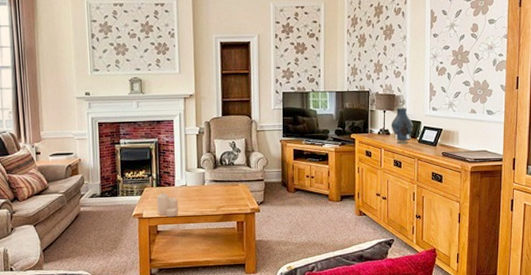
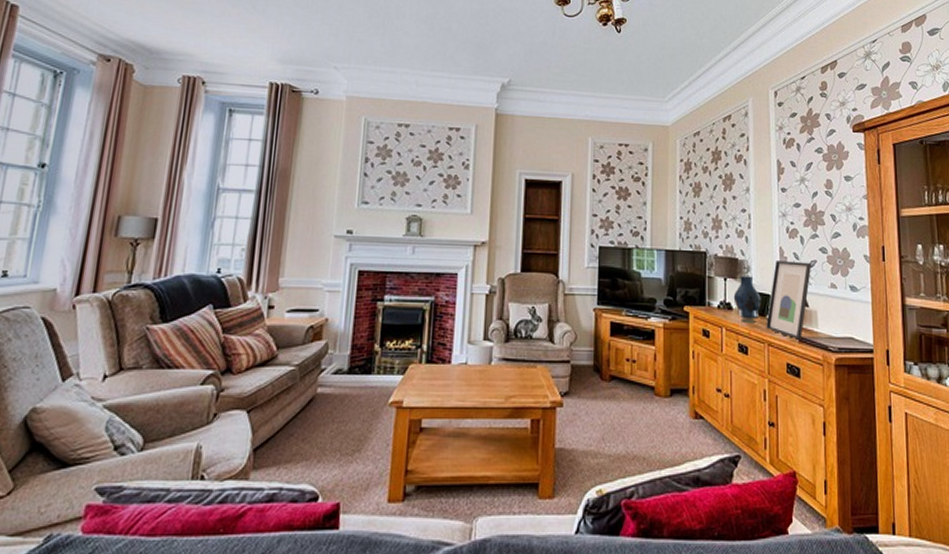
candle: present [156,192,179,218] -> none [423,371,455,409]
picture frame: none [416,93,457,155] -> present [766,259,812,340]

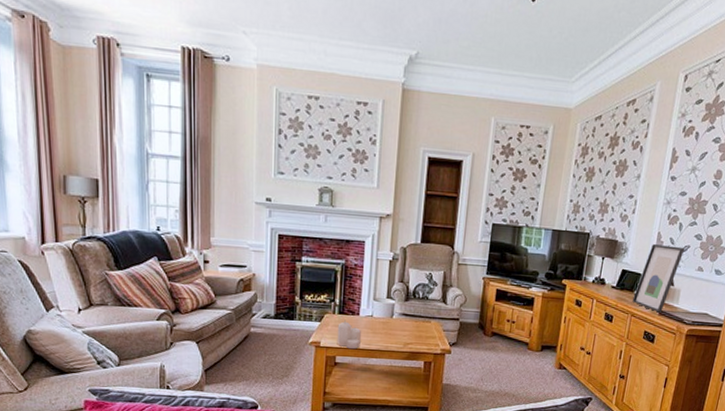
candle: none [423,371,455,409] -> present [337,320,362,350]
vase: present [733,276,761,324] -> none [607,256,633,297]

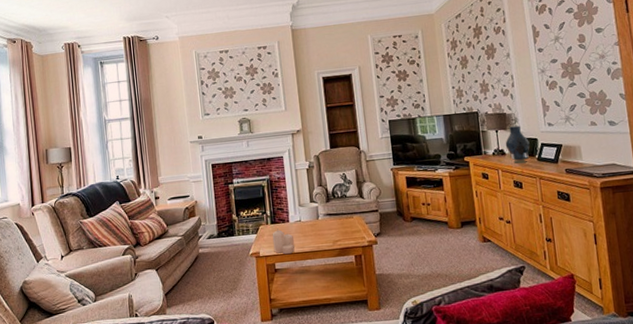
vase: none [607,256,633,297] -> present [505,126,530,164]
picture frame: present [632,243,685,313] -> none [536,107,573,172]

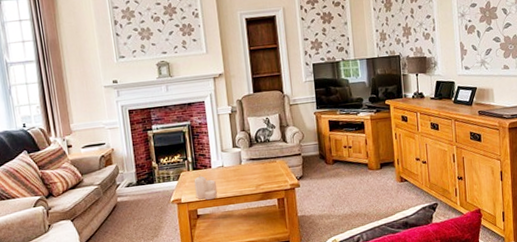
vase: present [505,126,530,164] -> none [424,69,447,107]

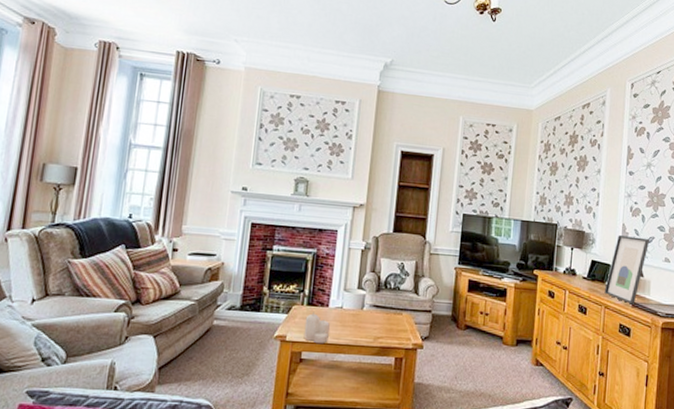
picture frame: none [452,51,488,114] -> present [604,234,650,305]

